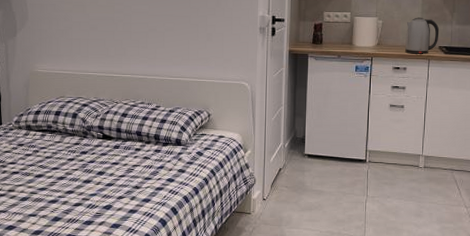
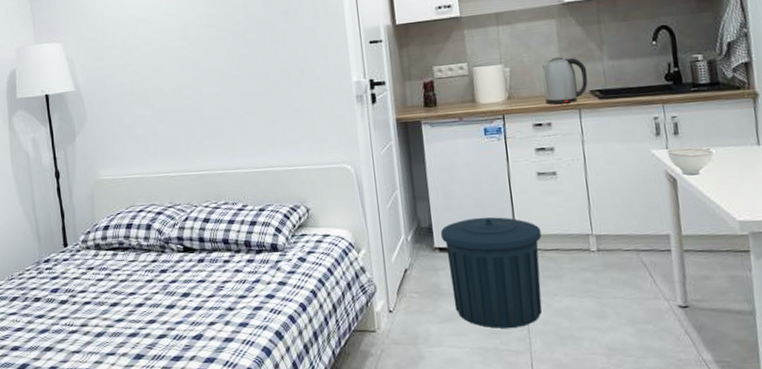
trash can: none [310,134,386,219] -> present [440,217,542,329]

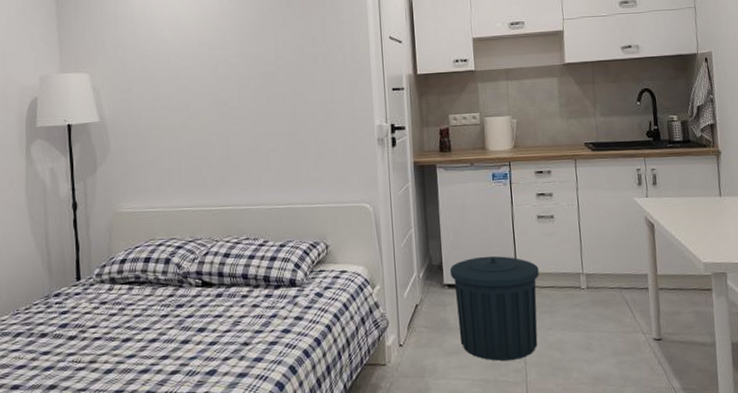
kettle: present [542,57,588,105] -> none [545,112,583,155]
bowl: present [666,146,714,175] -> none [646,196,685,221]

